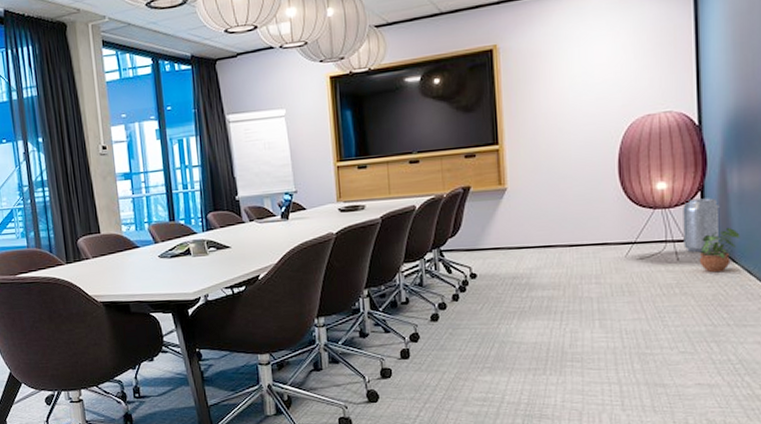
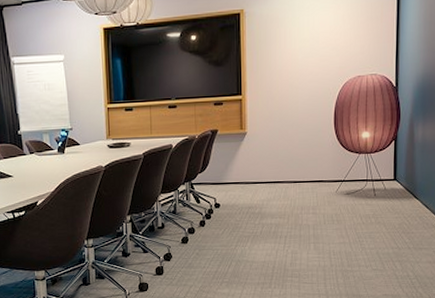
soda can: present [683,198,720,253] -> none [380,146,408,190]
potted plant: present [699,227,740,273] -> none [390,170,421,207]

